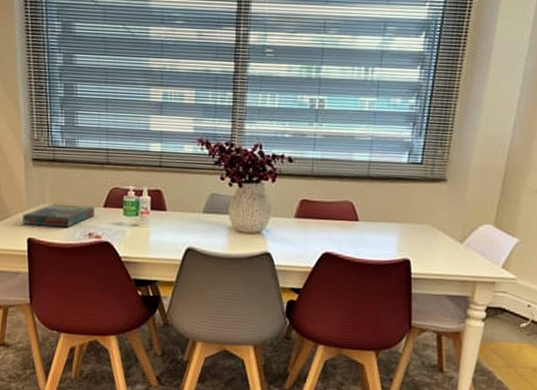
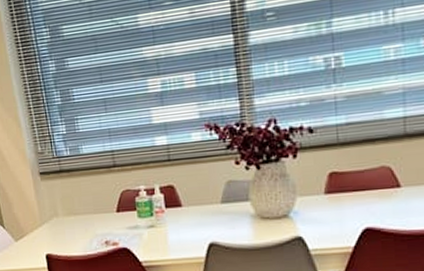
board game: present [22,203,95,227] -> none [37,212,109,241]

